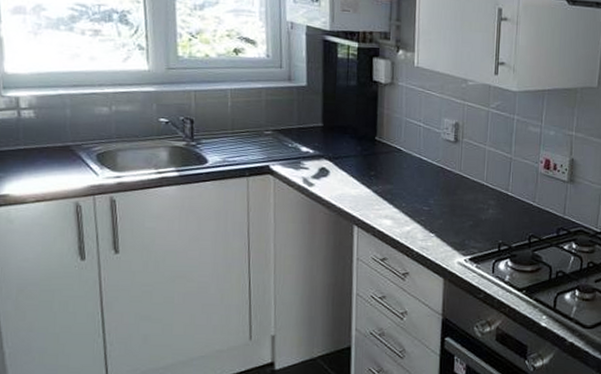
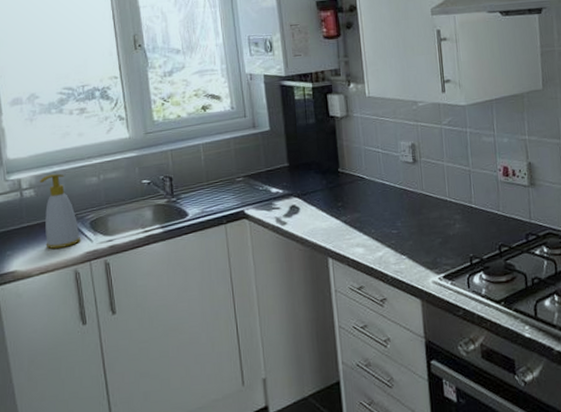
soap bottle: none [40,97,86,177] -> present [39,173,81,249]

